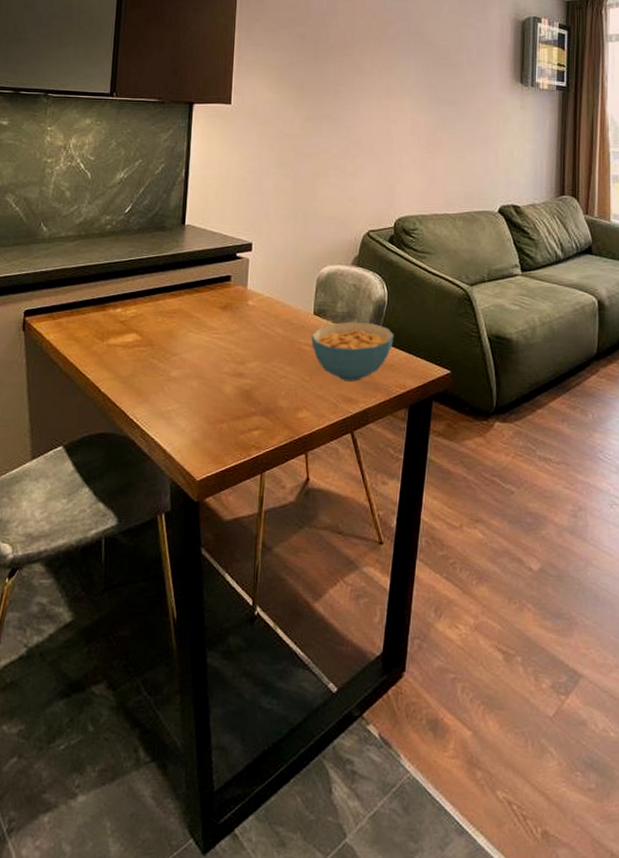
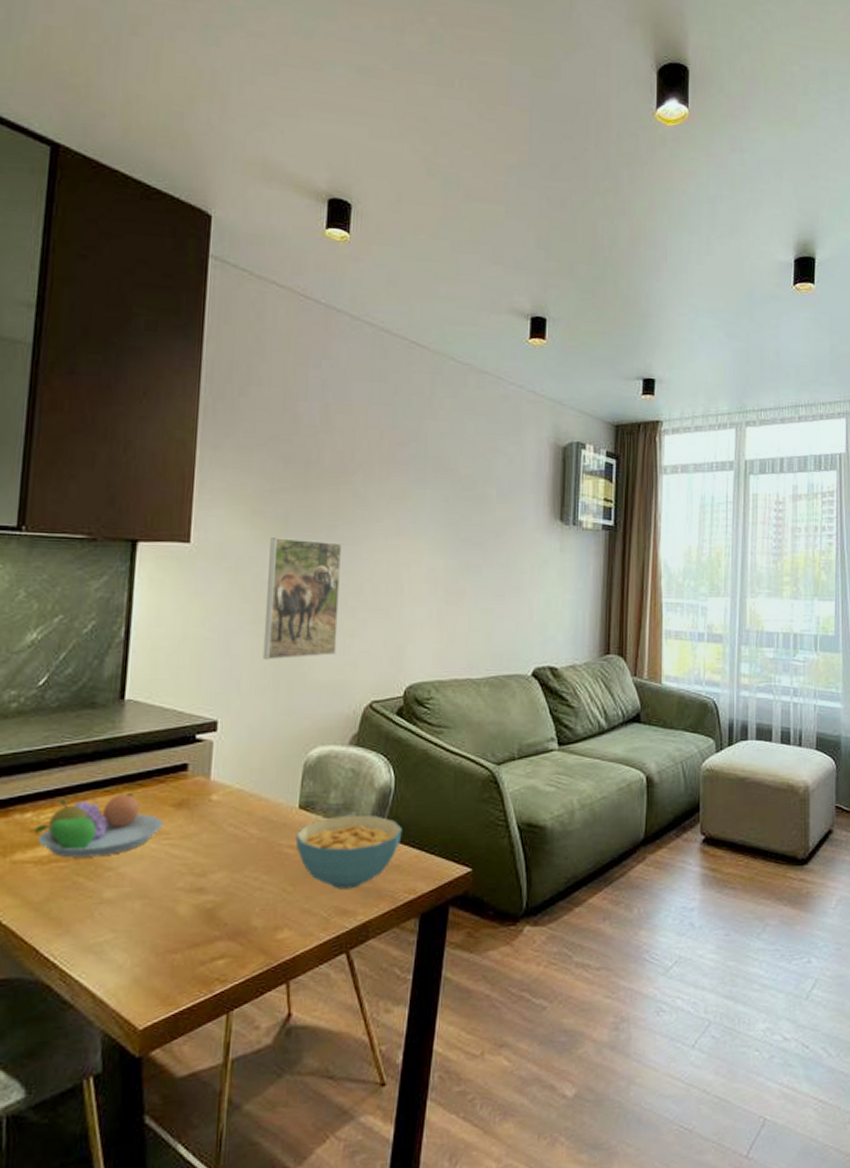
fruit bowl: none [123,297,213,345] -> present [35,794,163,858]
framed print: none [285,99,345,196] -> present [262,537,343,660]

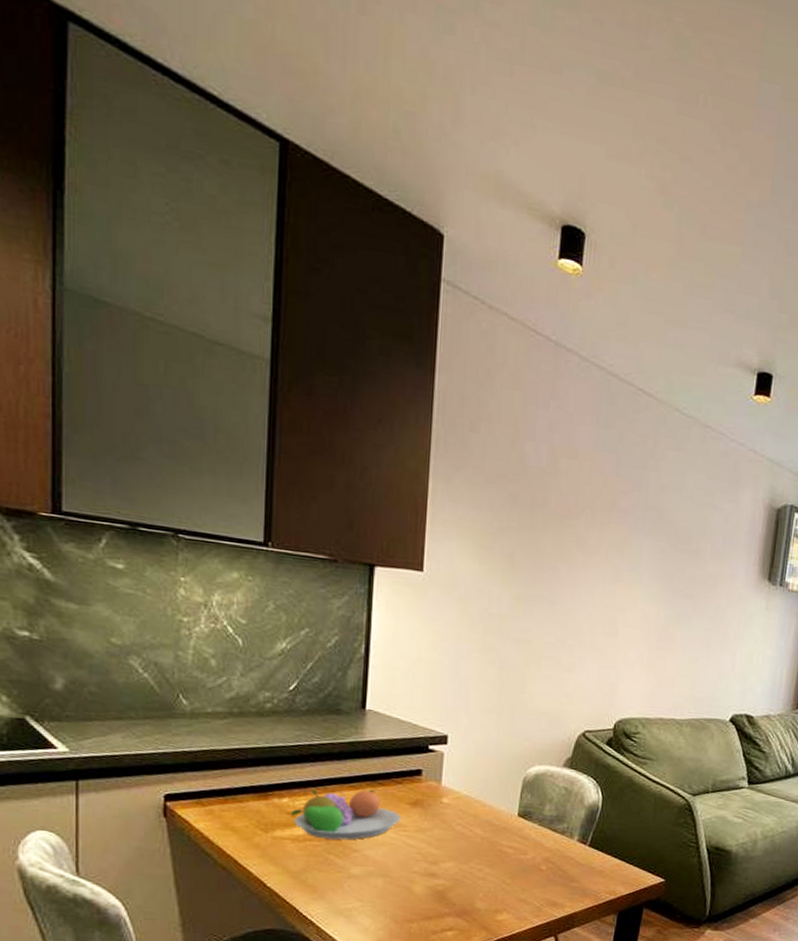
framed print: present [262,537,343,660] -> none [488,573,564,687]
cereal bowl: present [295,814,402,889] -> none [514,825,607,886]

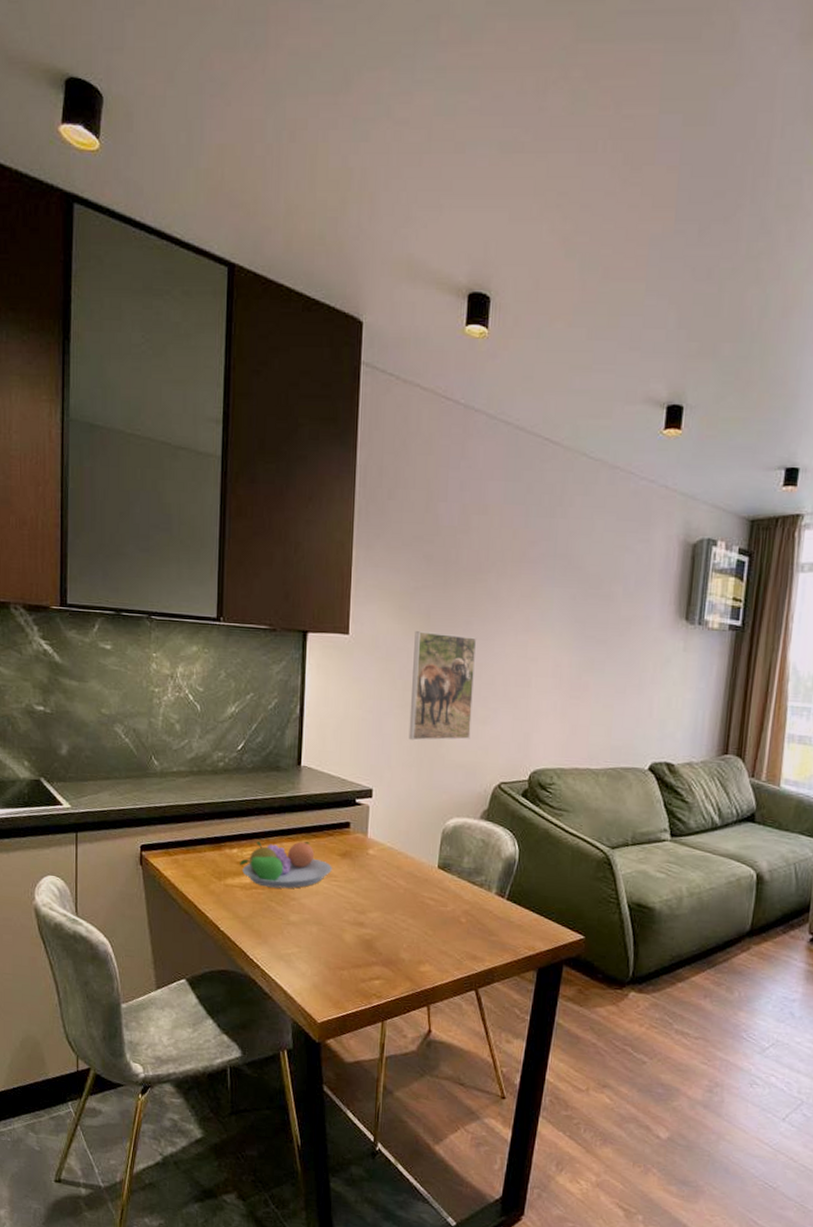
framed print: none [488,573,564,687] -> present [408,631,477,741]

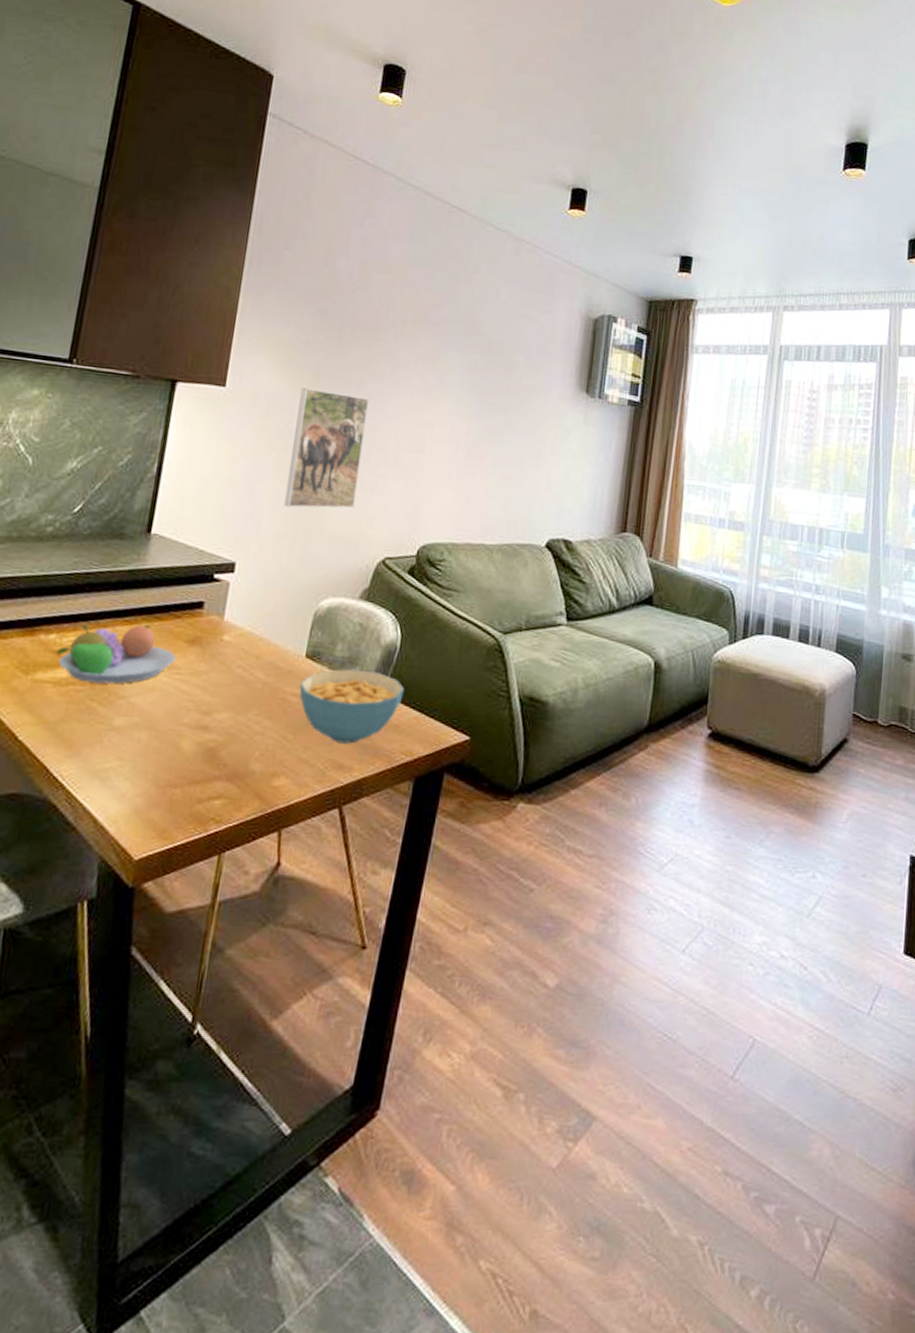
cereal bowl: none [435,878,524,940] -> present [299,669,404,744]

